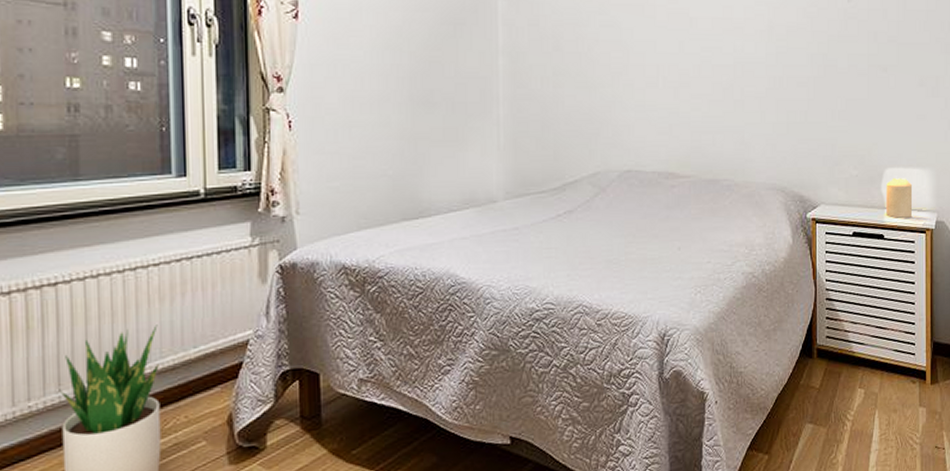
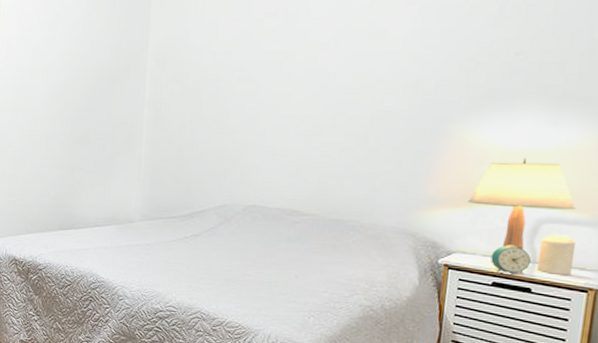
table lamp: none [825,104,909,212] -> present [468,158,577,262]
alarm clock: none [849,192,880,221] -> present [491,244,531,274]

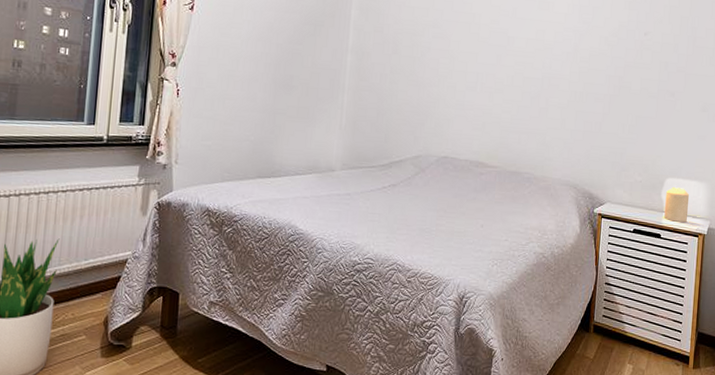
table lamp: present [468,158,577,262] -> none [615,122,689,212]
alarm clock: present [491,244,531,274] -> none [632,196,660,221]

